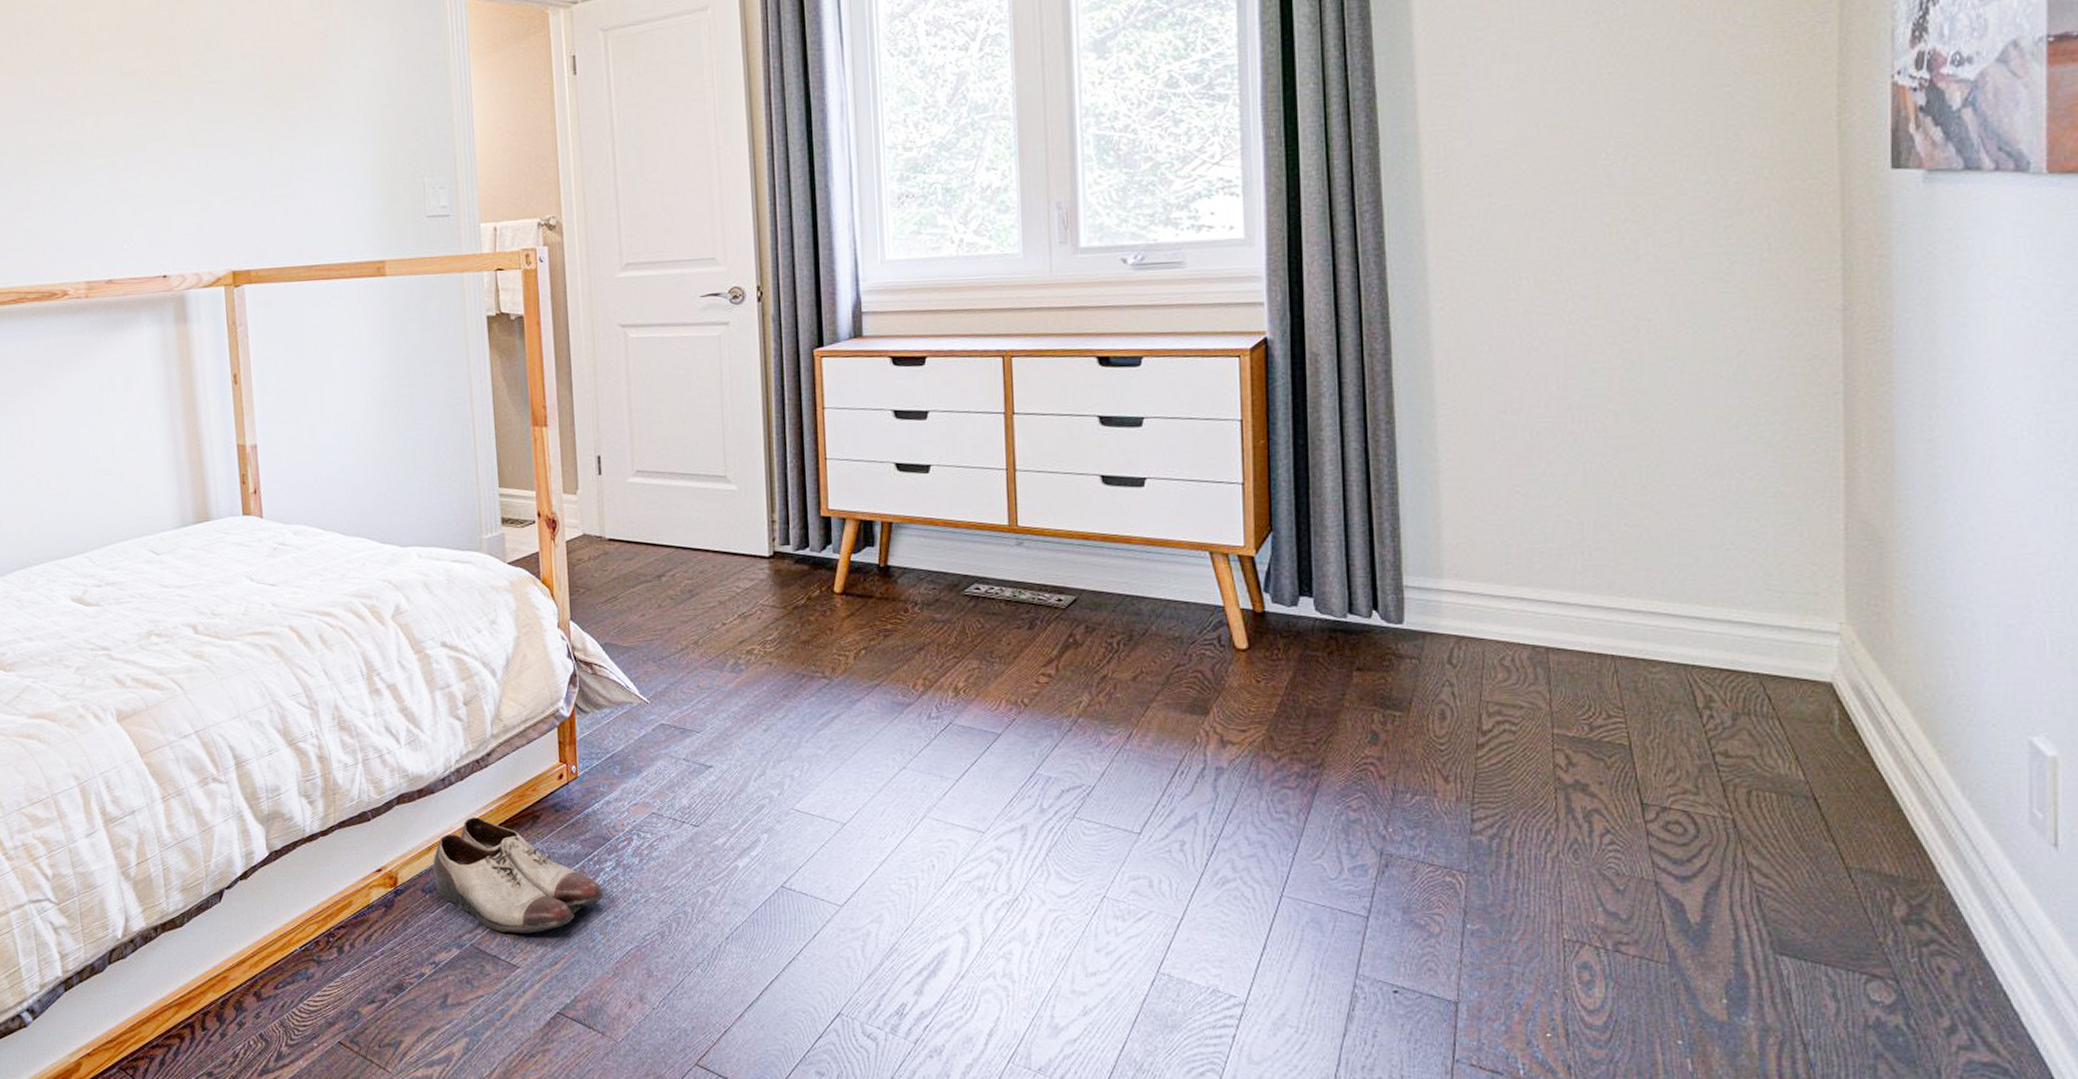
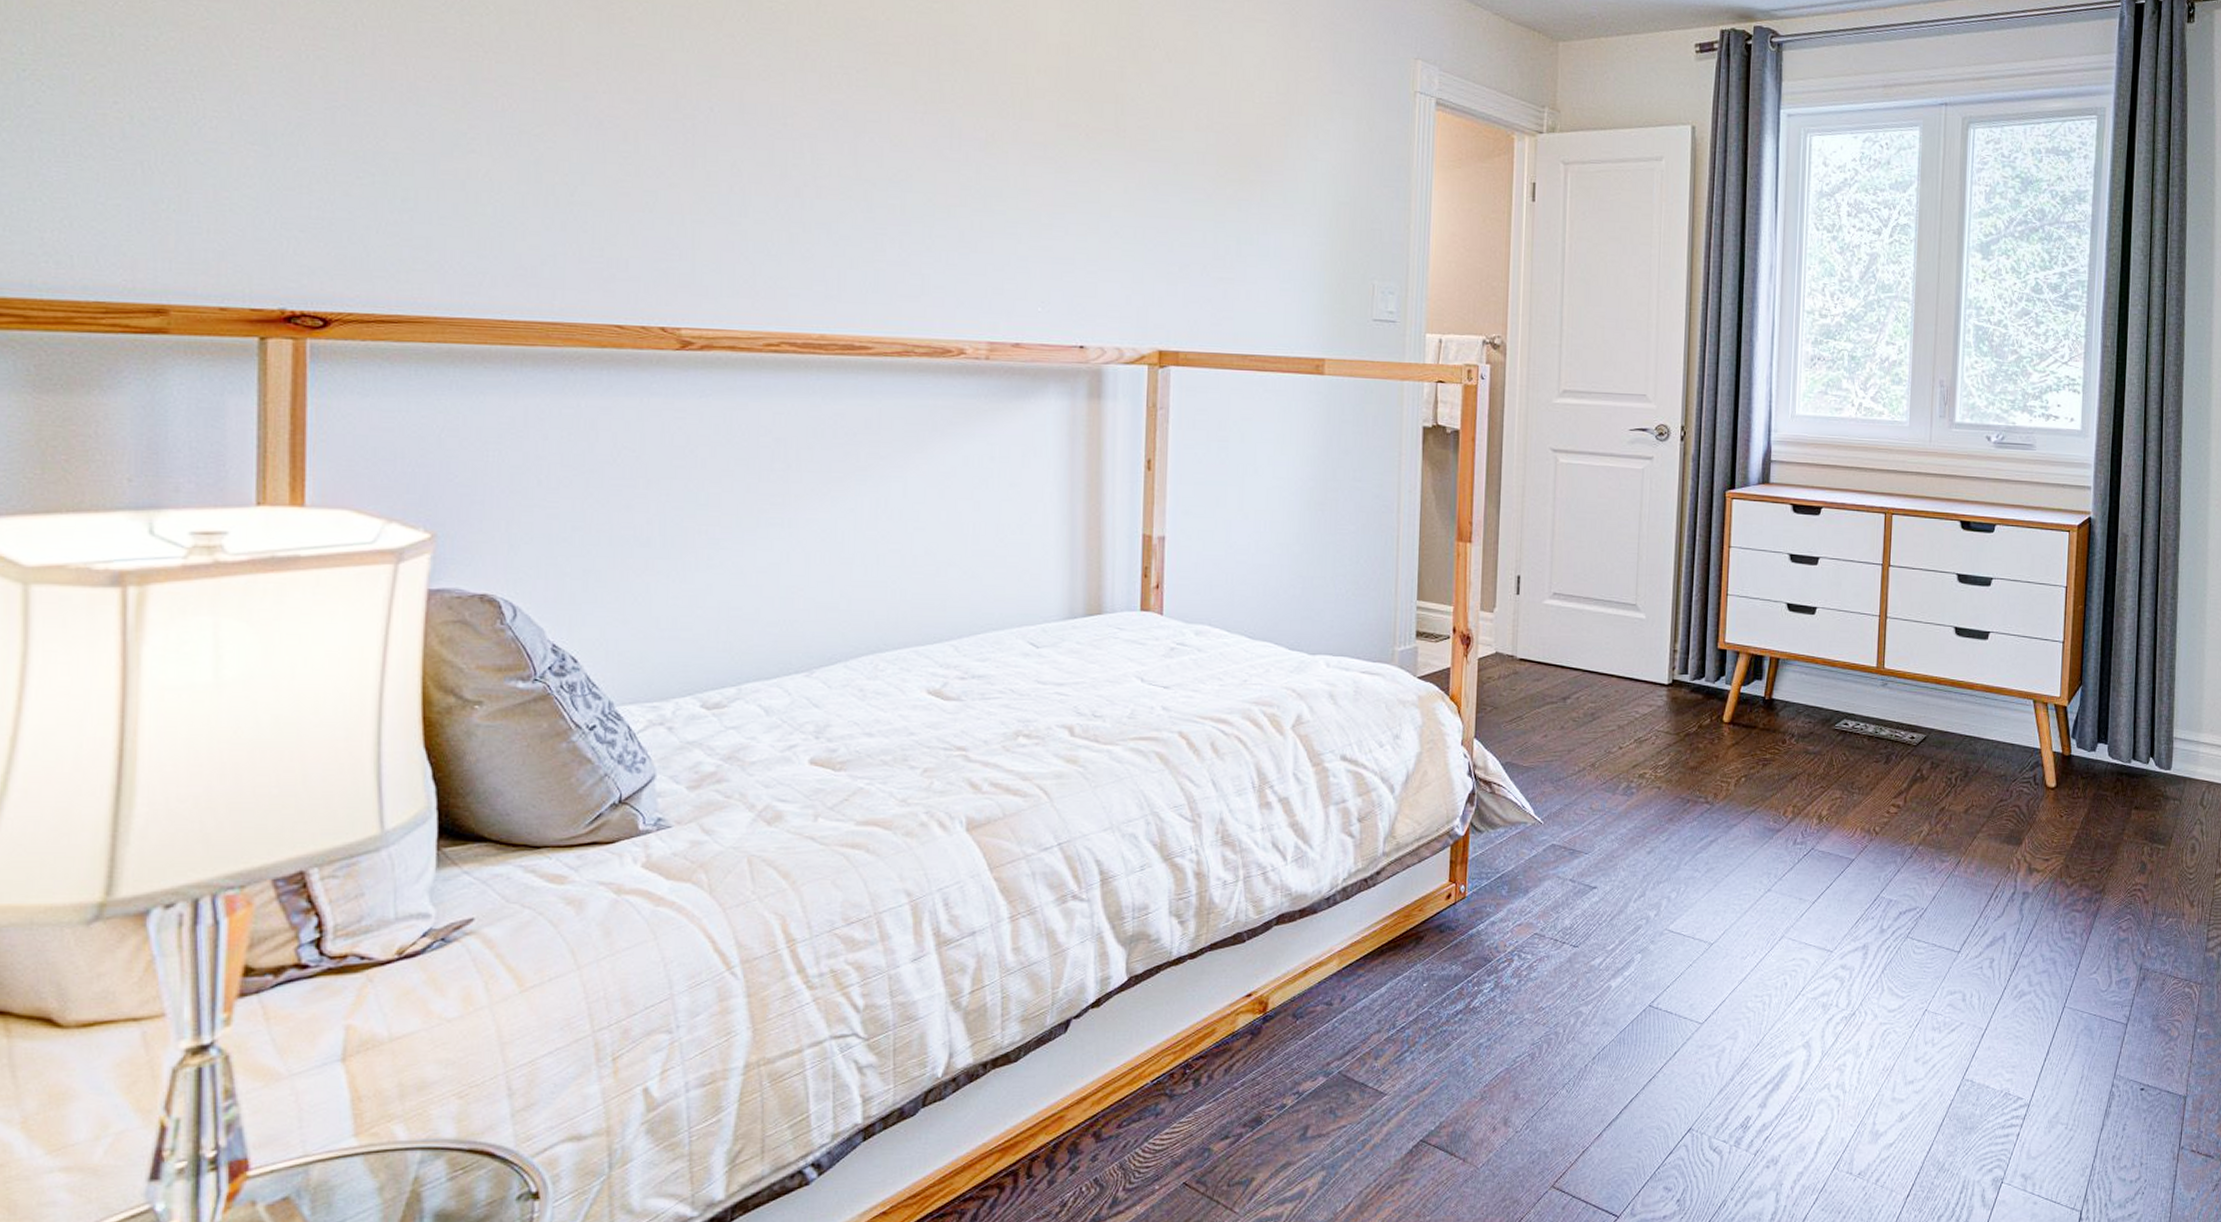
shoe: present [433,817,604,933] -> none [1307,938,1480,1059]

